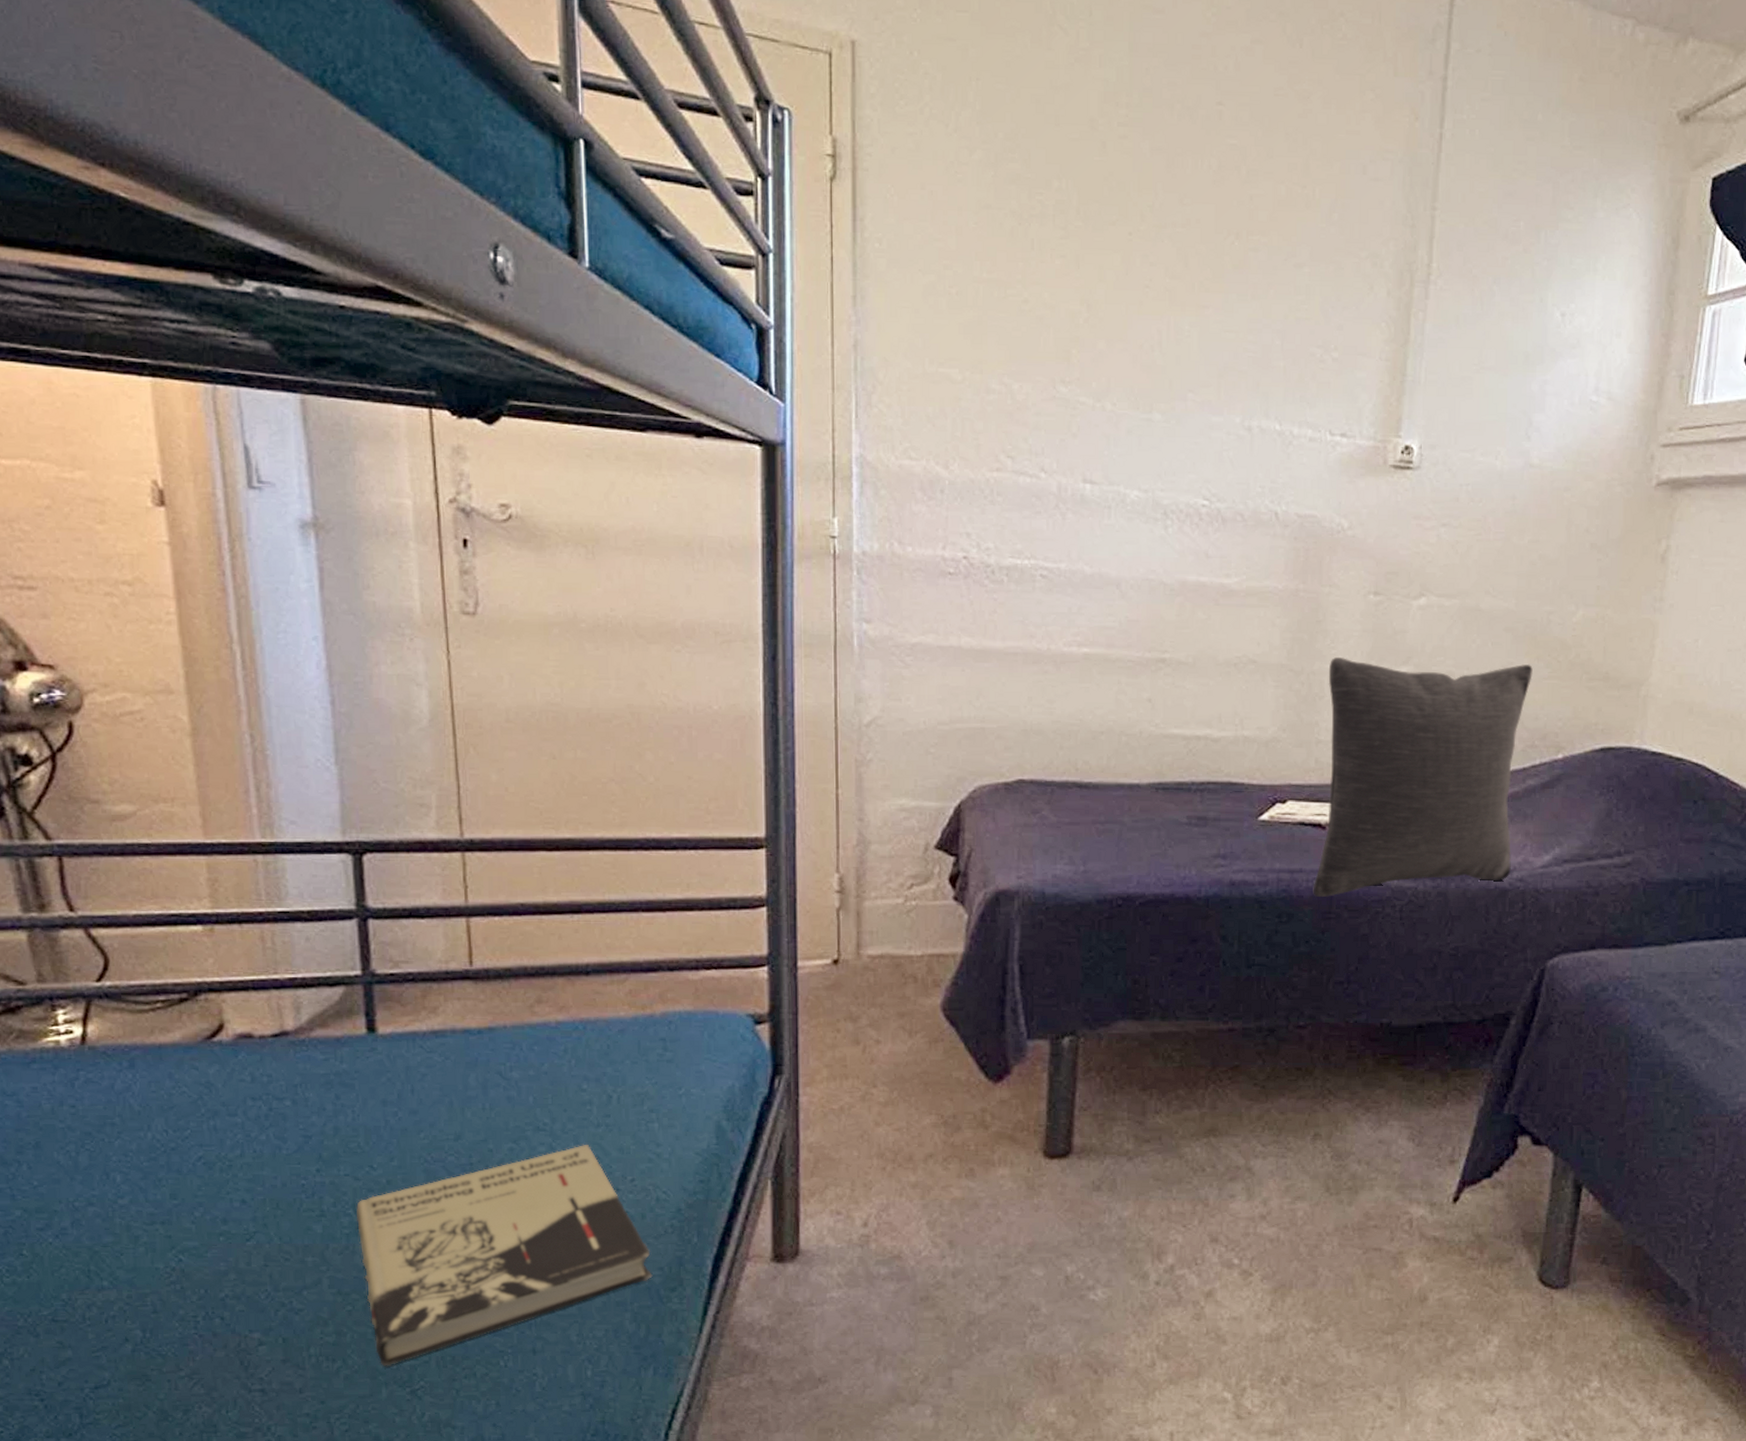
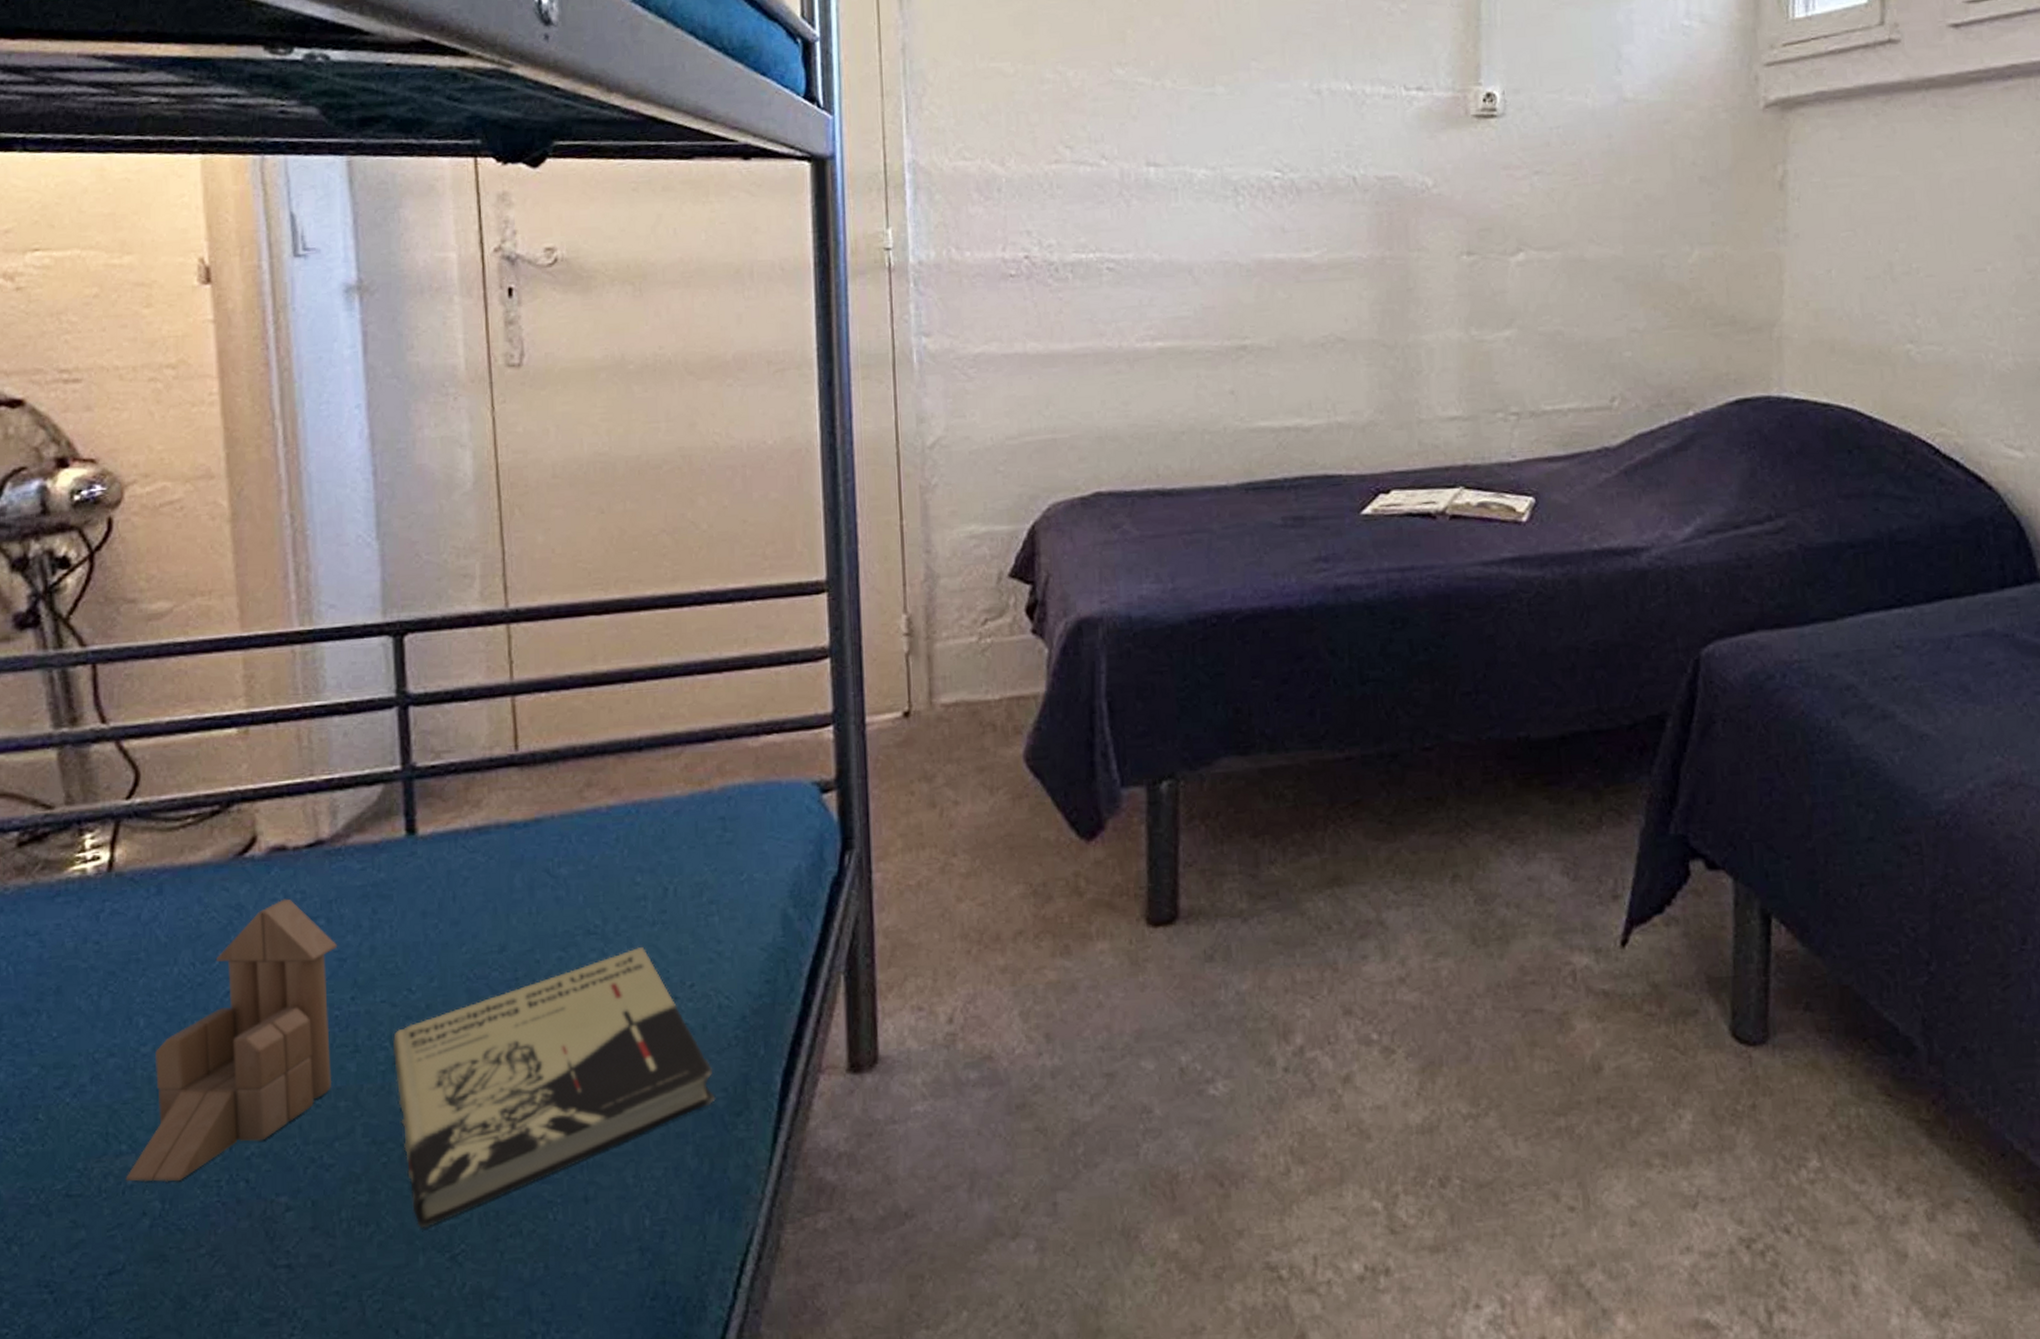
toy blocks: none [108,1080,303,1315] -> present [125,898,338,1182]
pillow: present [1313,656,1533,898] -> none [1424,314,1651,597]

